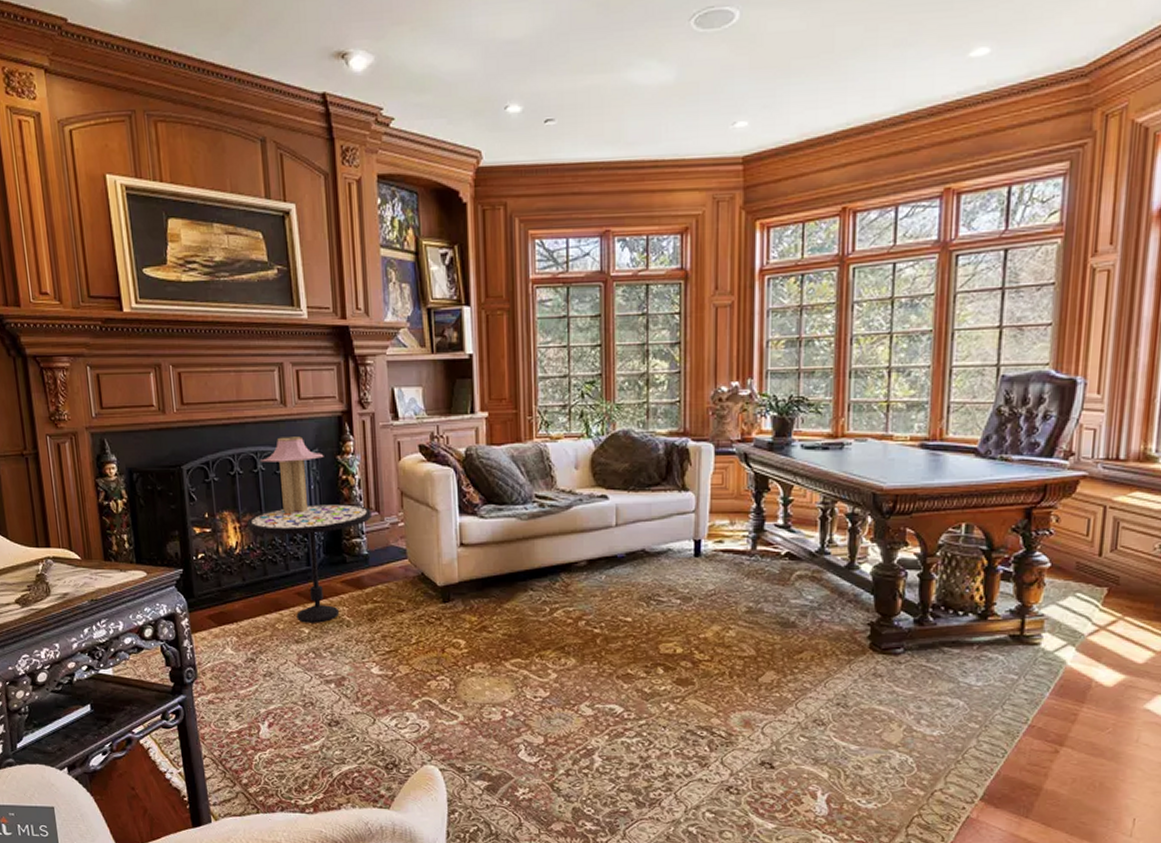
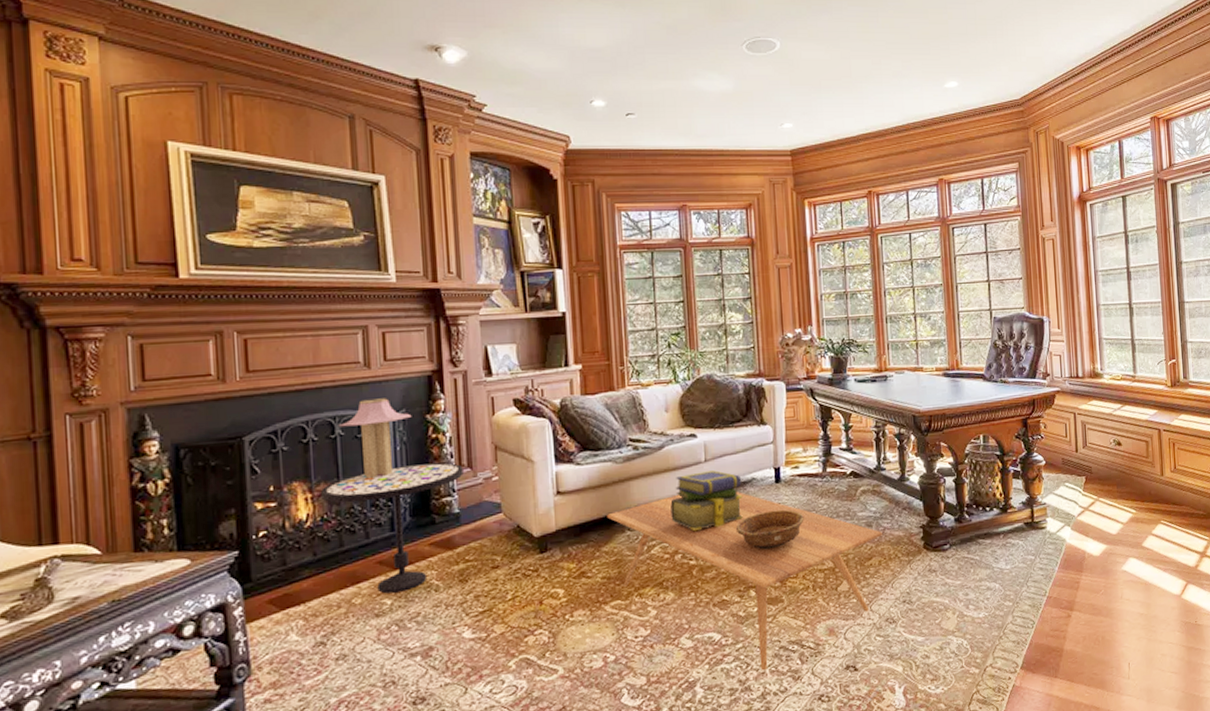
coffee table: none [510,558,819,751] -> present [607,492,882,671]
stack of books: none [576,537,656,599] -> present [670,470,743,532]
decorative bowl: none [645,586,725,628] -> present [735,509,804,550]

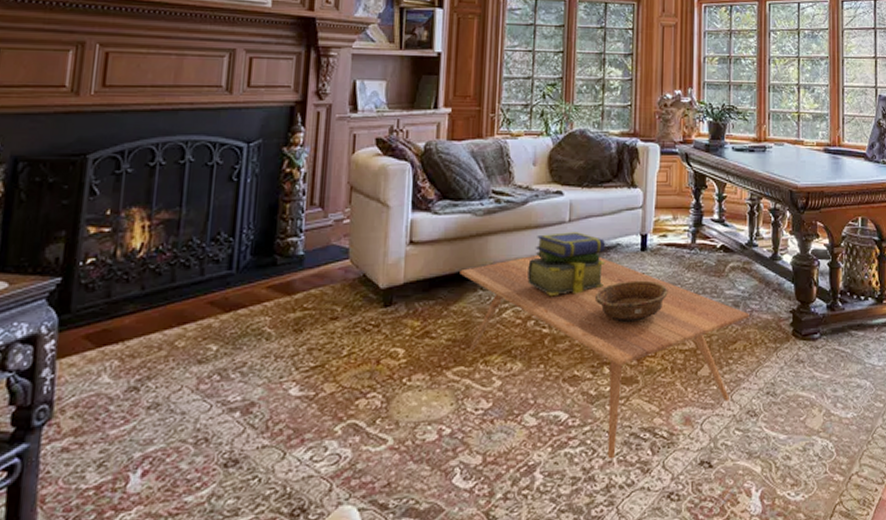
side table: present [321,462,464,594] -> none [160,199,314,338]
table lamp: present [338,398,412,478] -> none [189,126,268,210]

